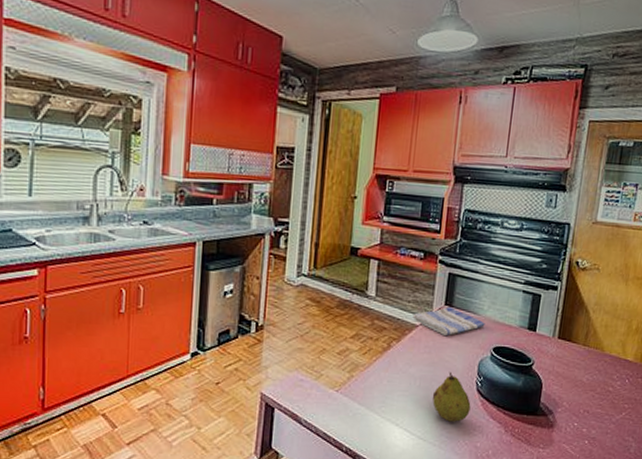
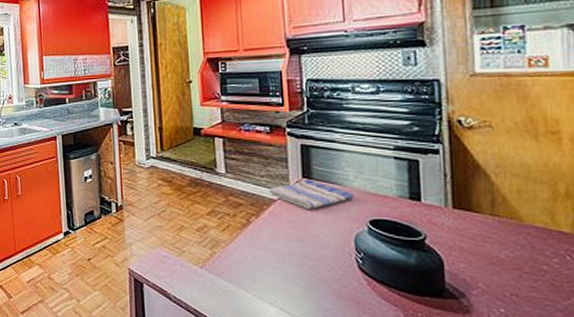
fruit: present [432,371,471,422] -> none [307,247,355,303]

